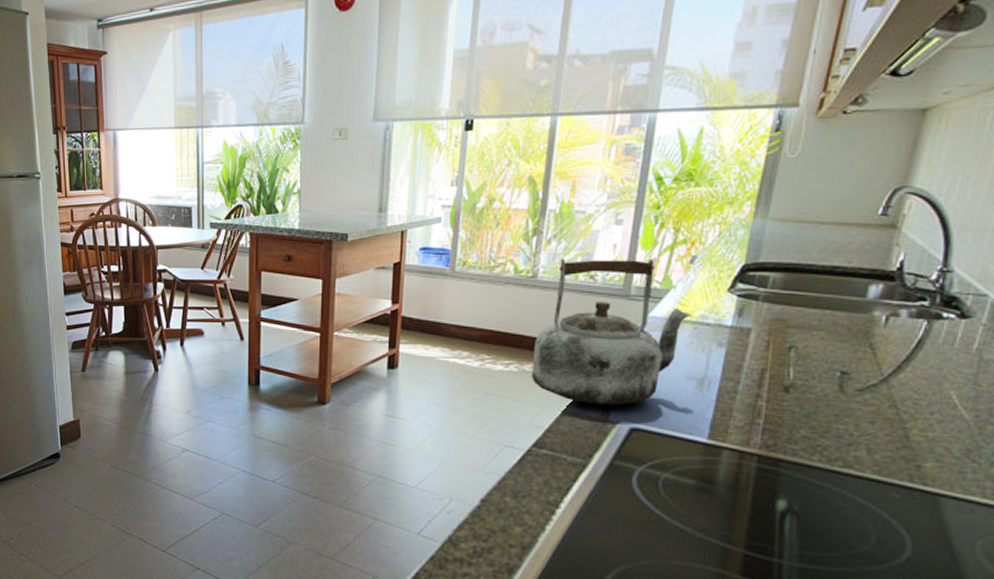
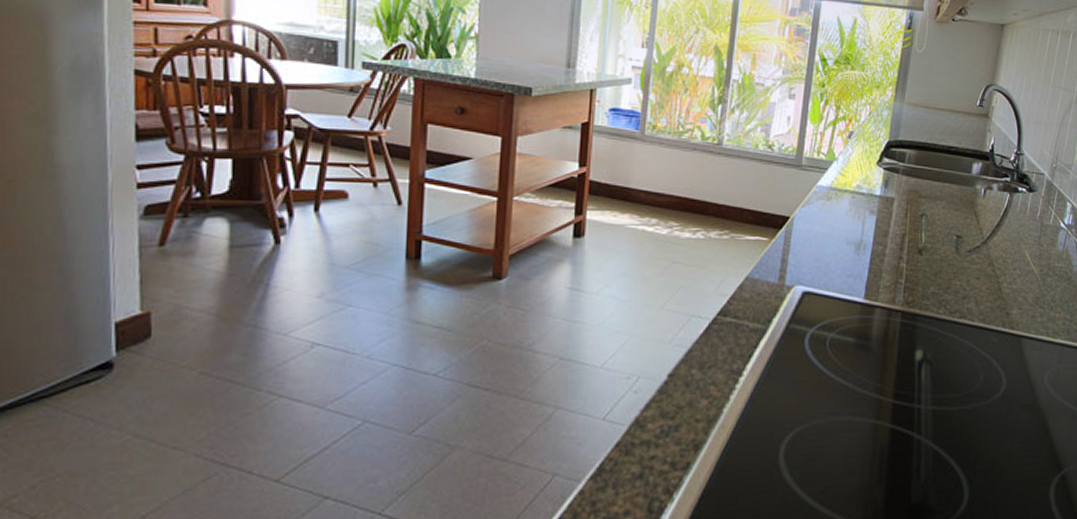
kettle: present [532,258,692,406] -> none [717,127,850,271]

